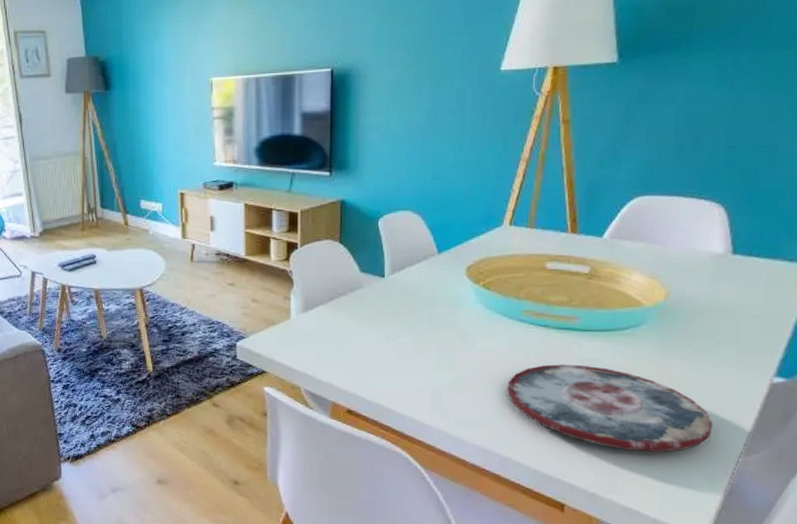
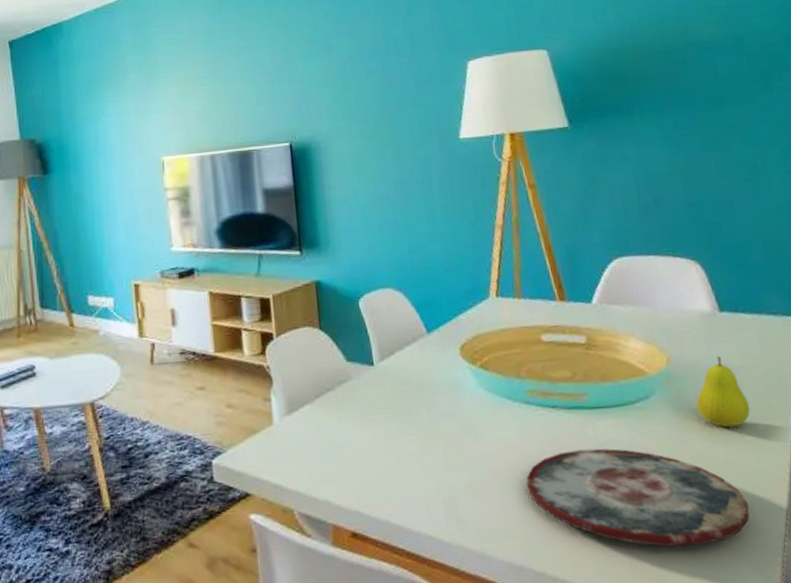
fruit: none [685,295,739,359] -> present [696,356,750,428]

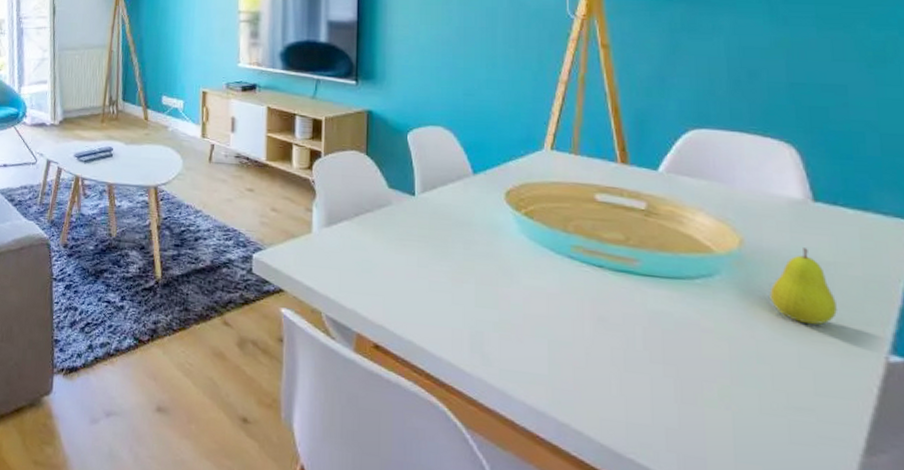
plate: present [526,448,750,547] -> none [560,312,821,440]

